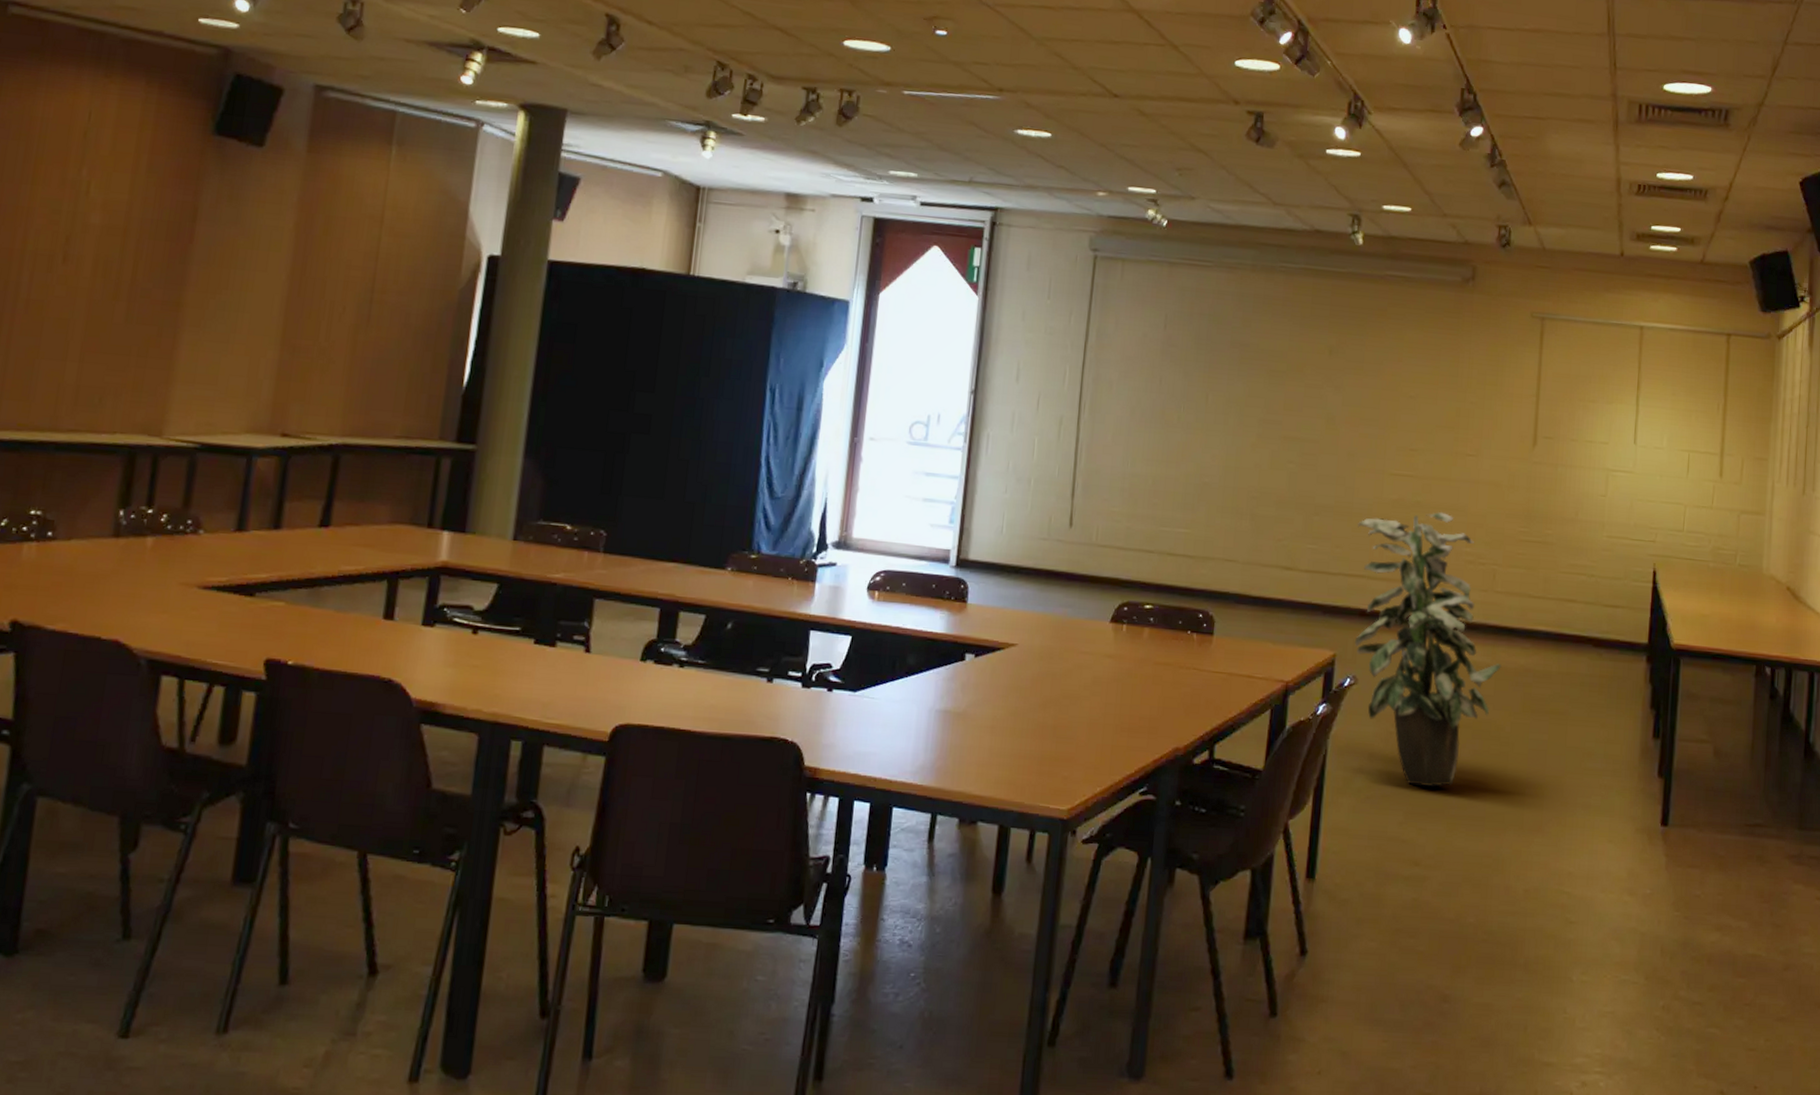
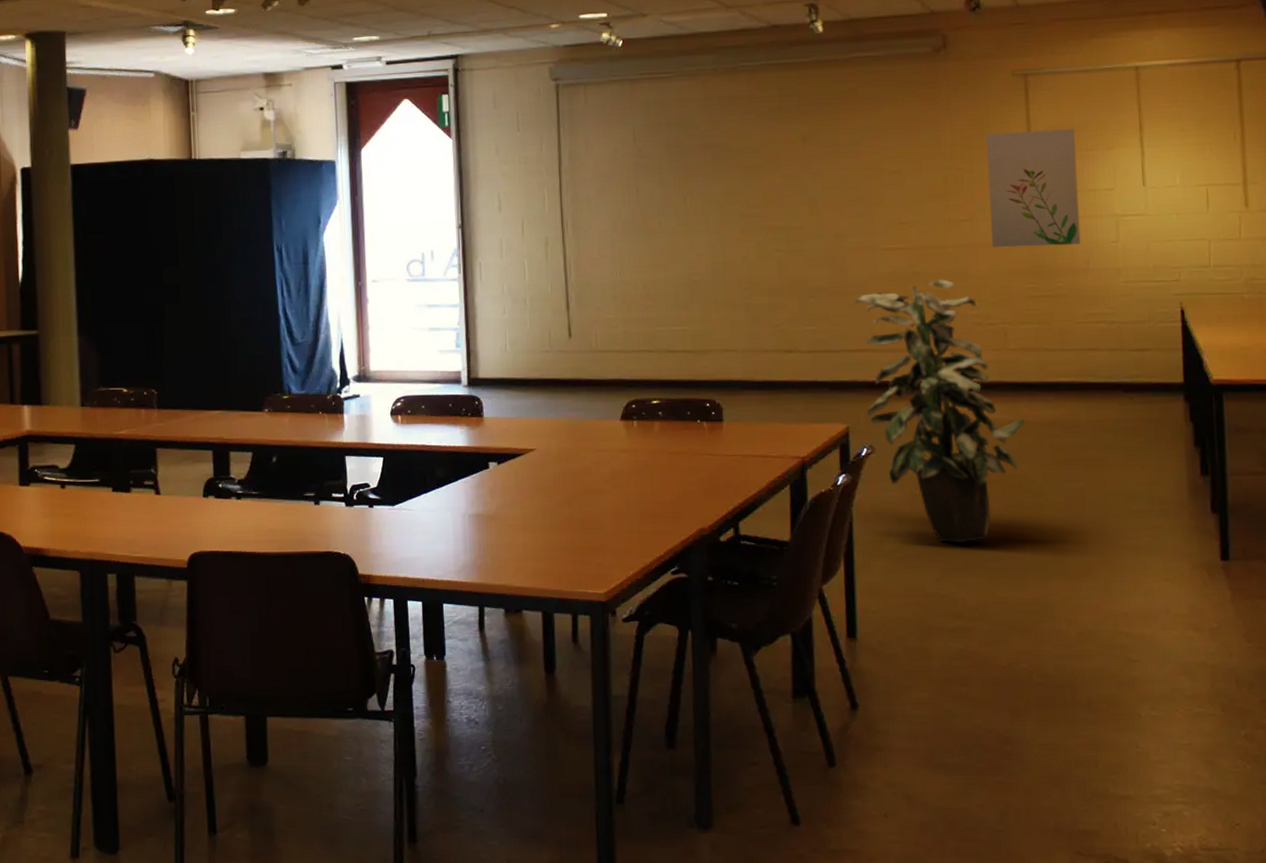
wall art: none [1492,371,1580,494] -> present [985,128,1081,247]

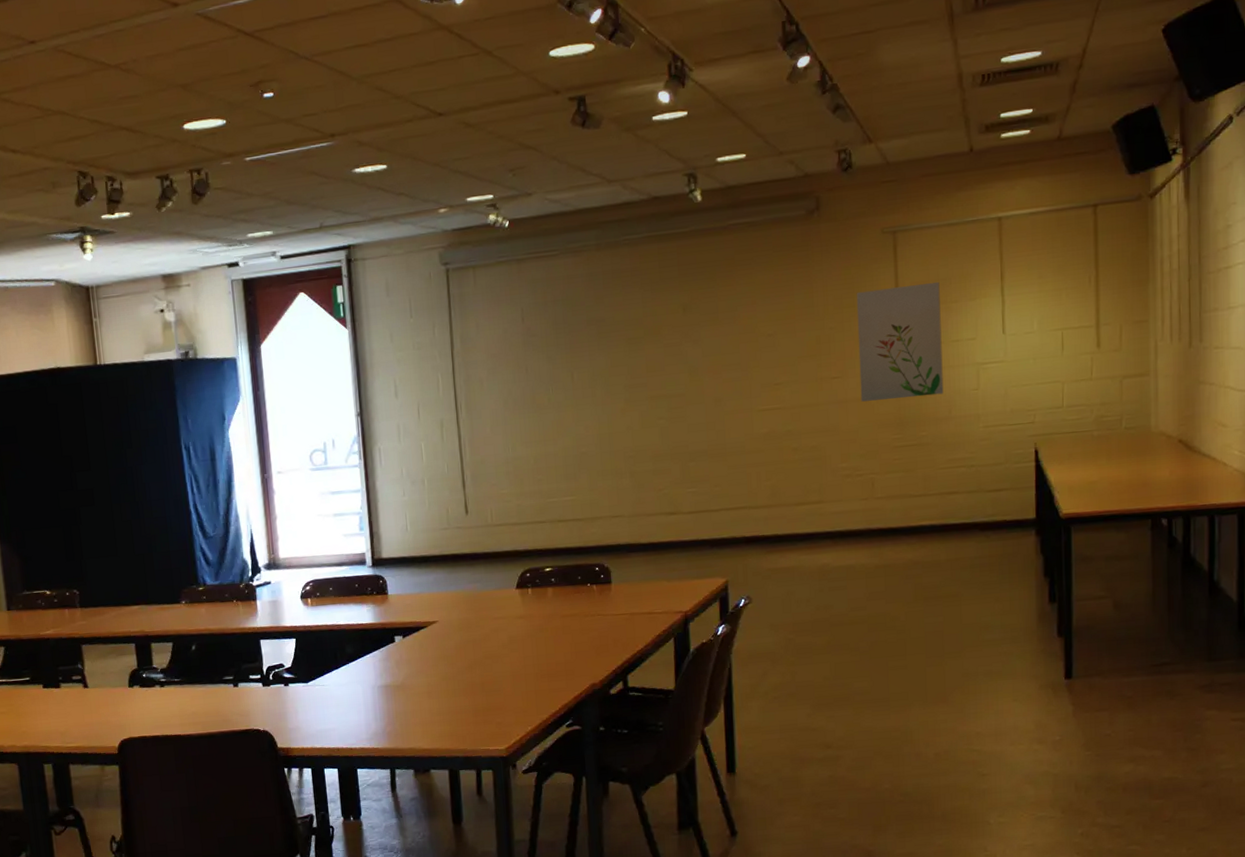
indoor plant: present [854,278,1025,544] -> none [732,435,890,681]

